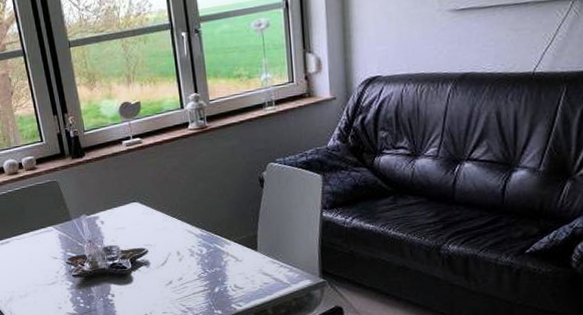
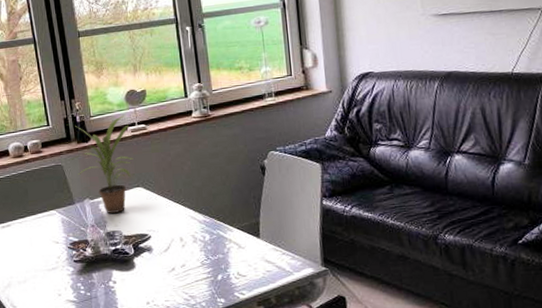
potted plant: none [60,129,129,229] -> present [67,115,134,213]

